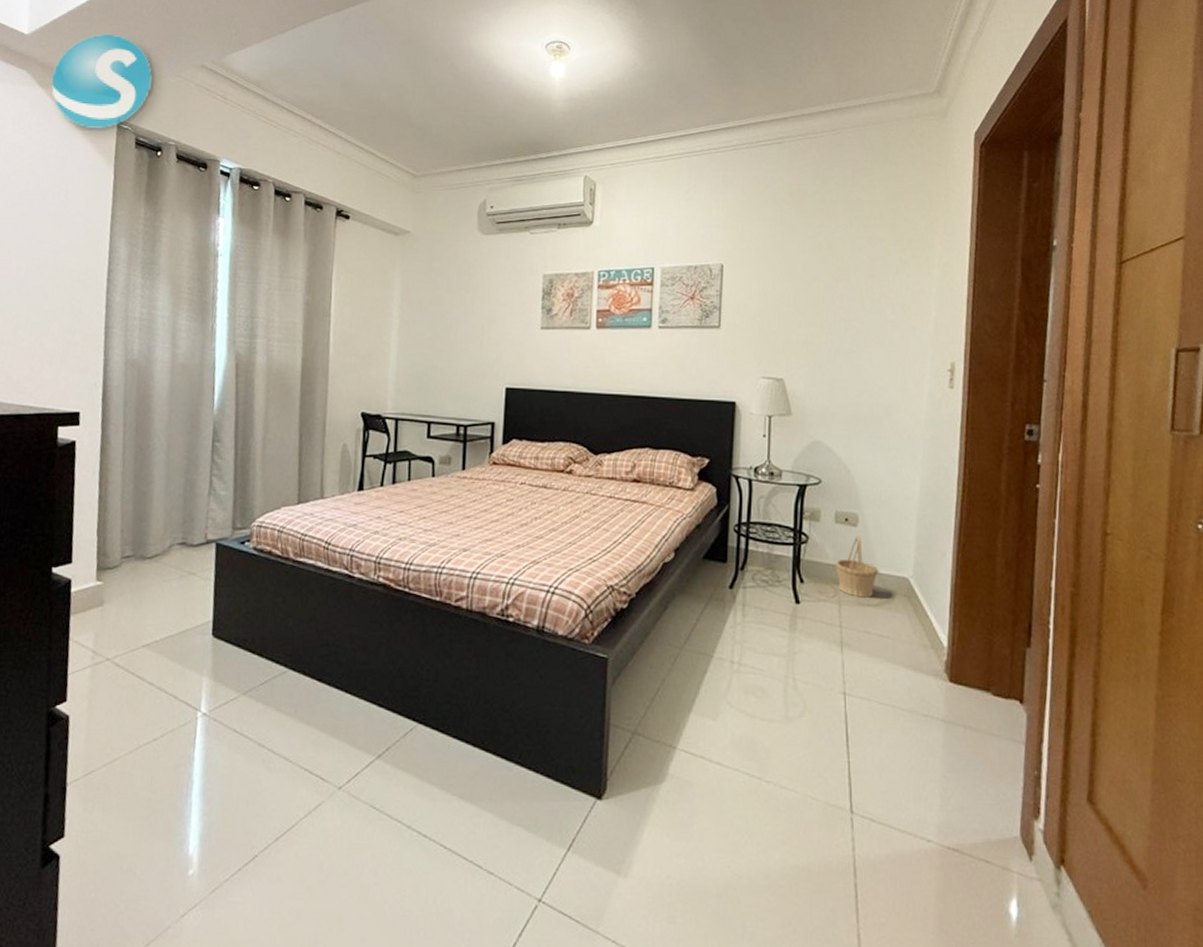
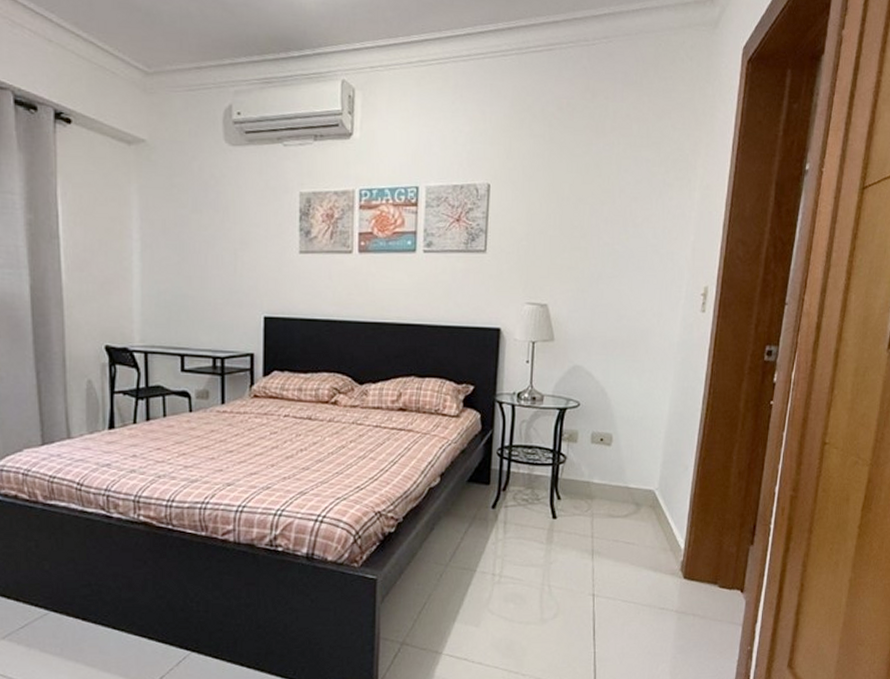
basket: present [835,535,879,598] -> none [590,453,629,510]

